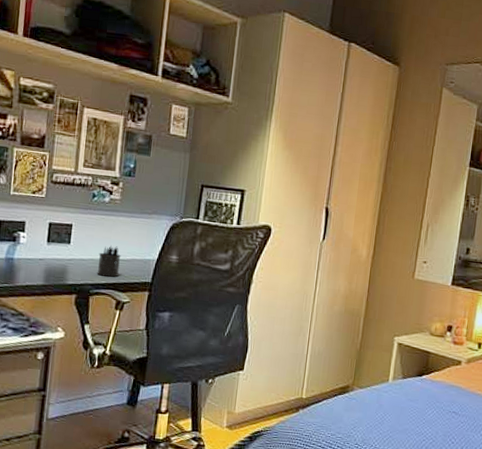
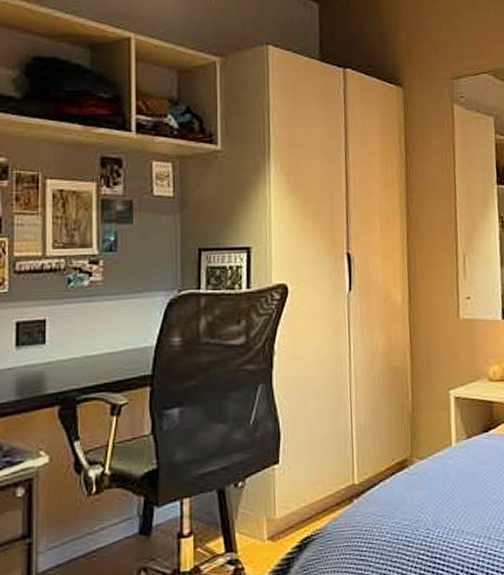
pen holder: present [97,245,121,277] -> none [83,337,111,377]

